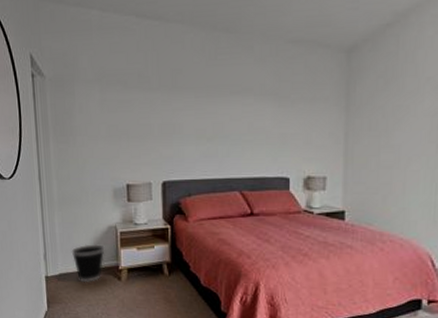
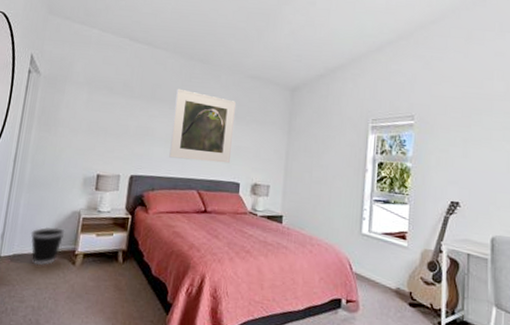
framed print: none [201,70,275,156] -> present [169,88,236,164]

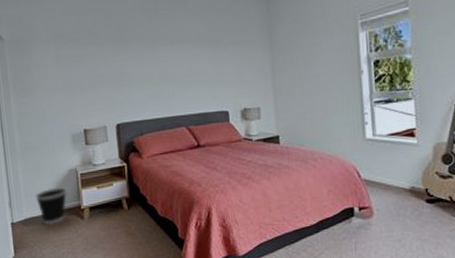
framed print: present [169,88,236,164] -> none [144,25,214,99]

